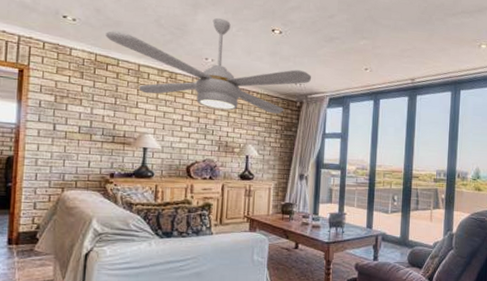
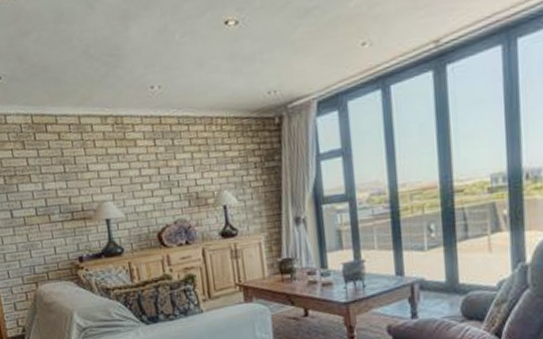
ceiling fan: present [106,17,312,114] -> none [35,25,289,153]

